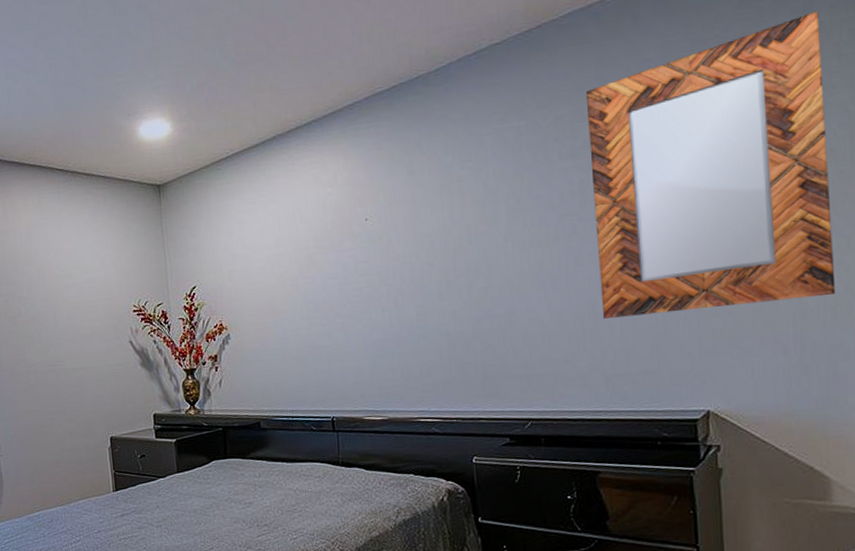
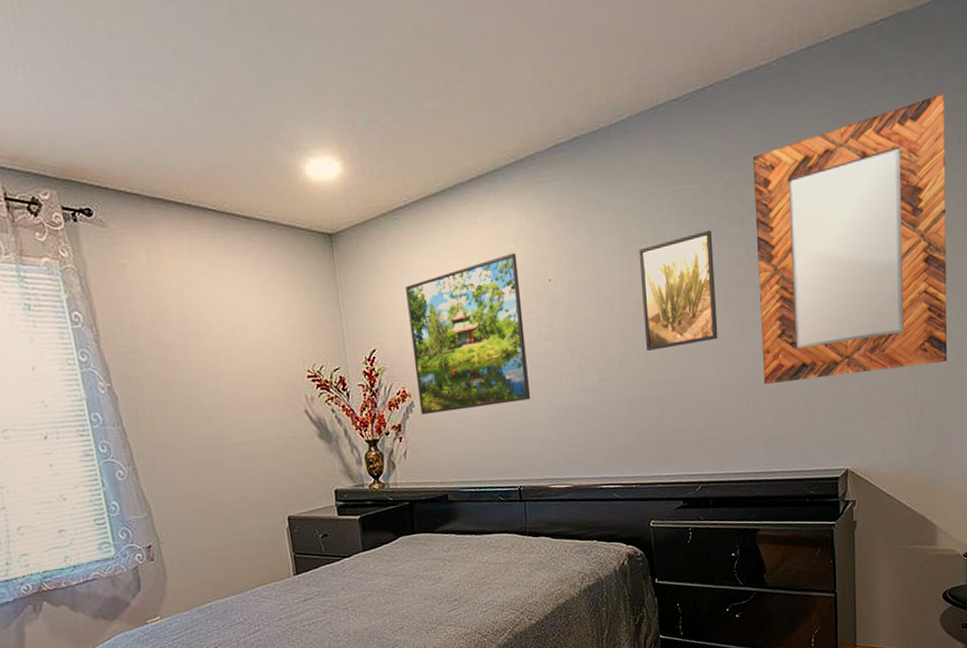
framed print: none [225,195,346,346] -> present [405,252,531,414]
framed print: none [460,165,549,285] -> present [638,229,718,351]

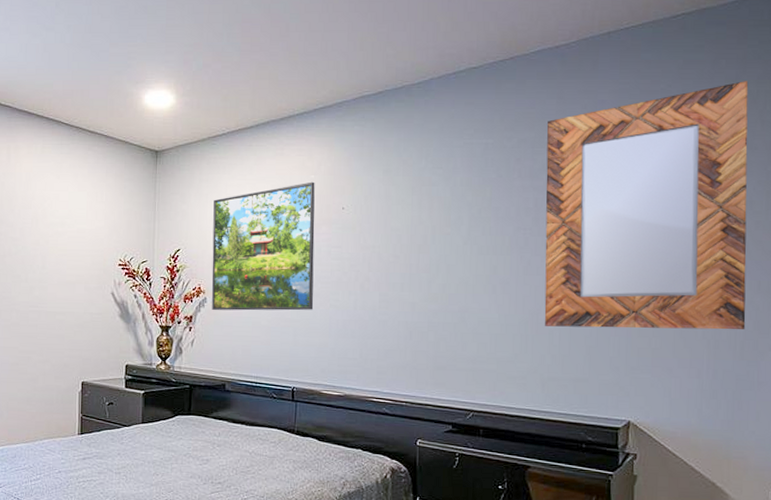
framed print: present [638,229,718,351] -> none [428,180,502,281]

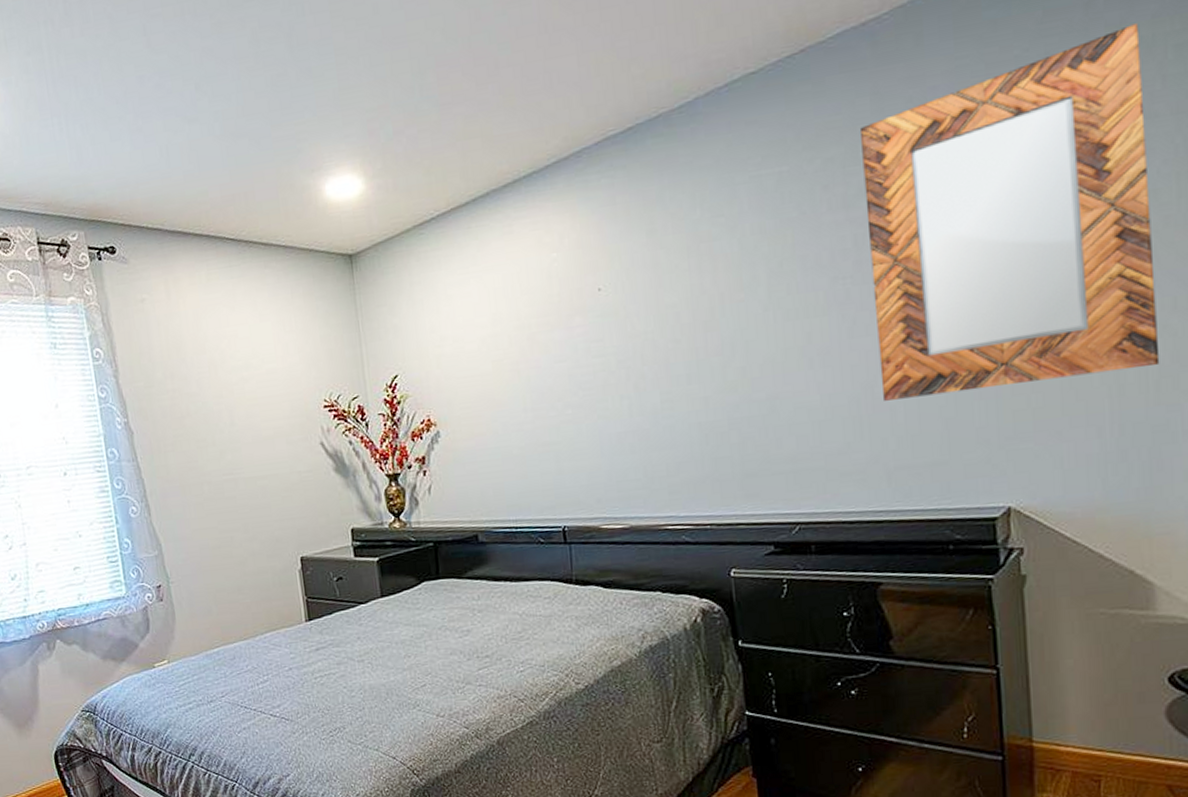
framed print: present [211,181,315,311] -> none [431,261,577,445]

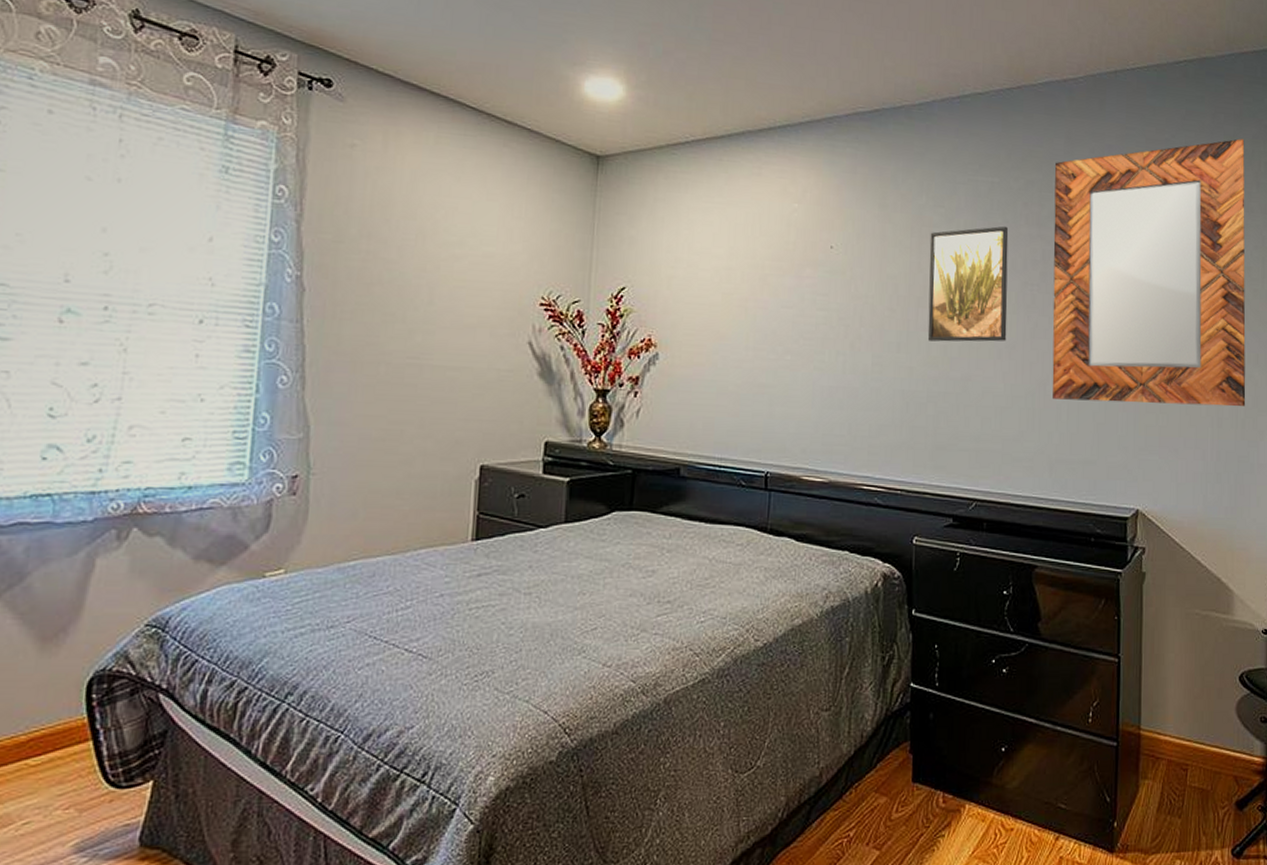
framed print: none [710,218,818,365] -> present [927,226,1009,342]

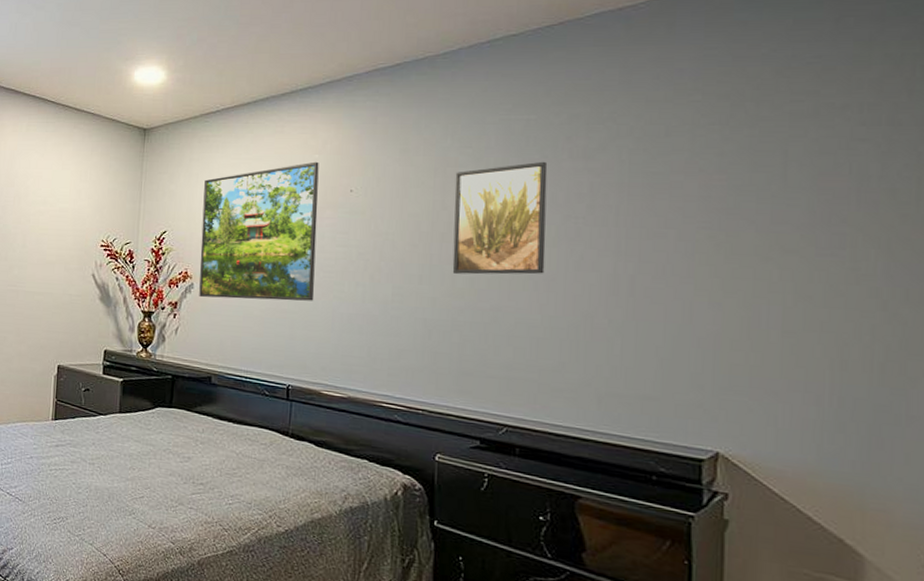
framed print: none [665,211,799,373] -> present [199,161,319,301]
home mirror: present [1052,139,1246,407] -> none [601,42,889,349]

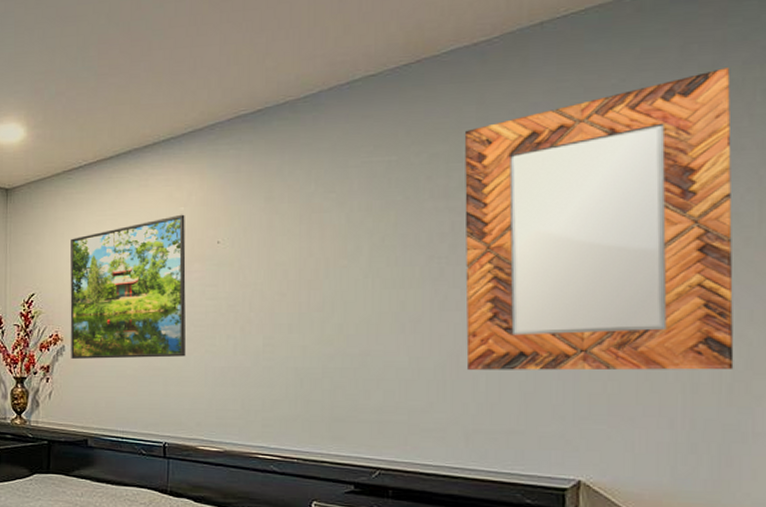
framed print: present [452,161,548,275] -> none [320,202,411,320]
home mirror: none [601,42,889,349] -> present [465,68,734,371]

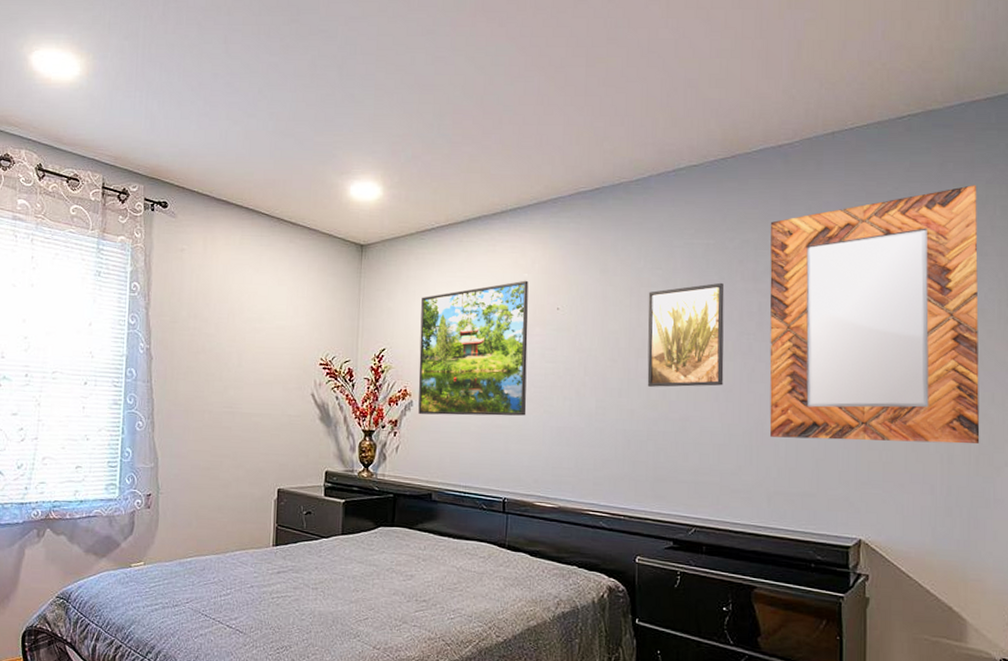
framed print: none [320,202,411,320] -> present [647,282,725,387]

